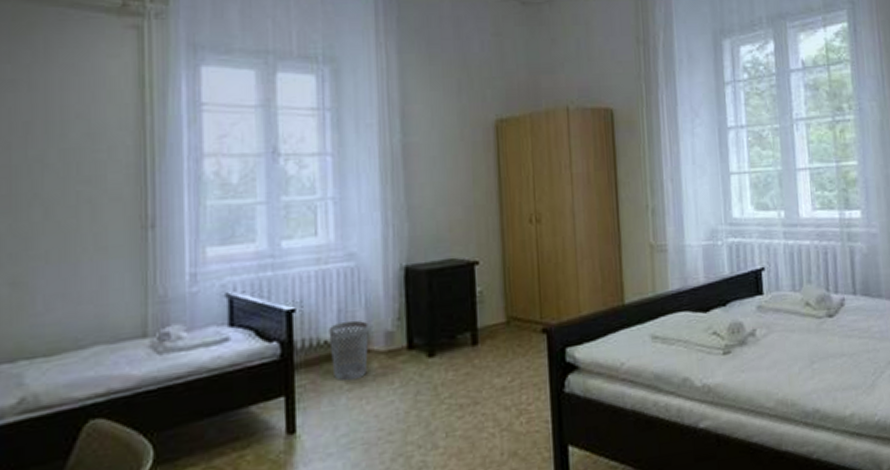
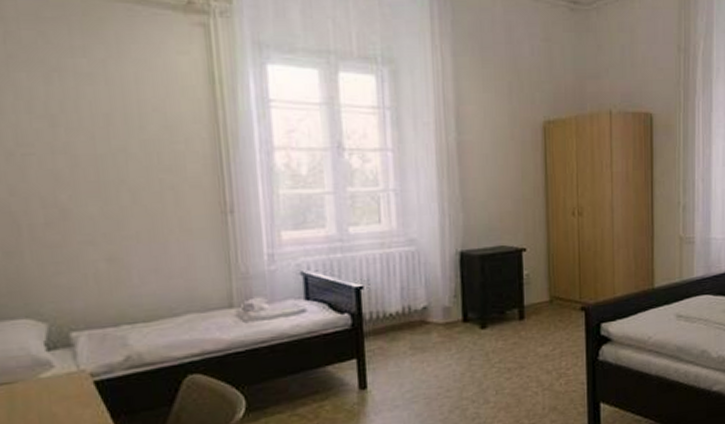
wastebasket: present [329,320,369,381] -> none [393,297,429,348]

